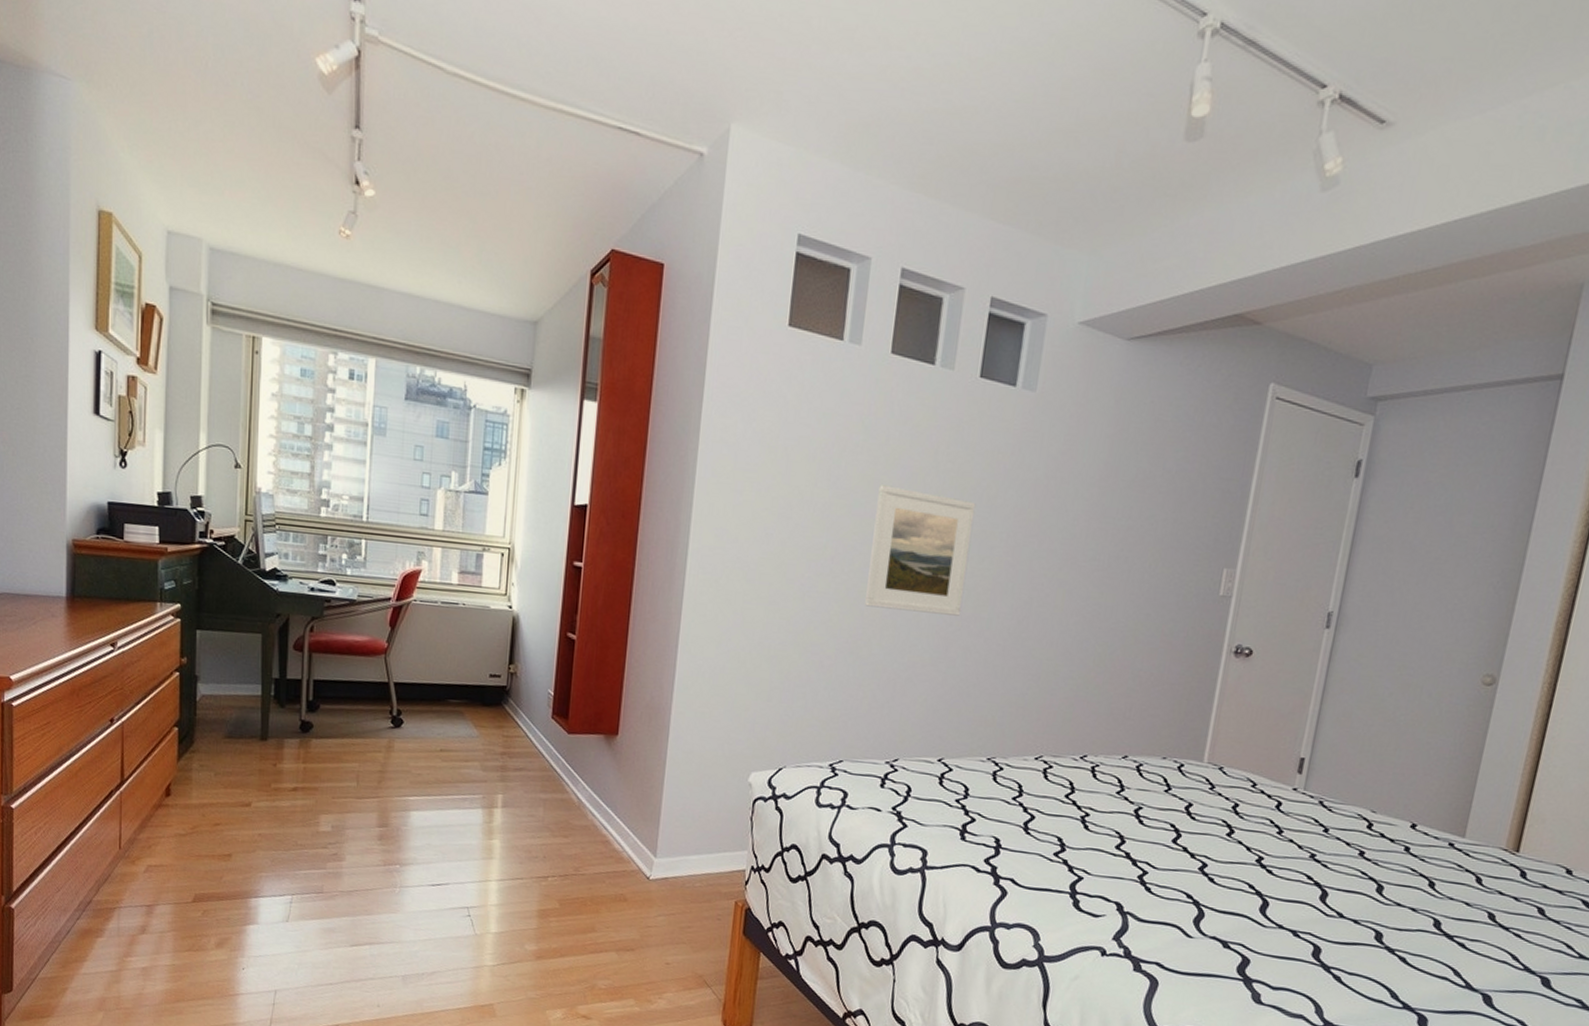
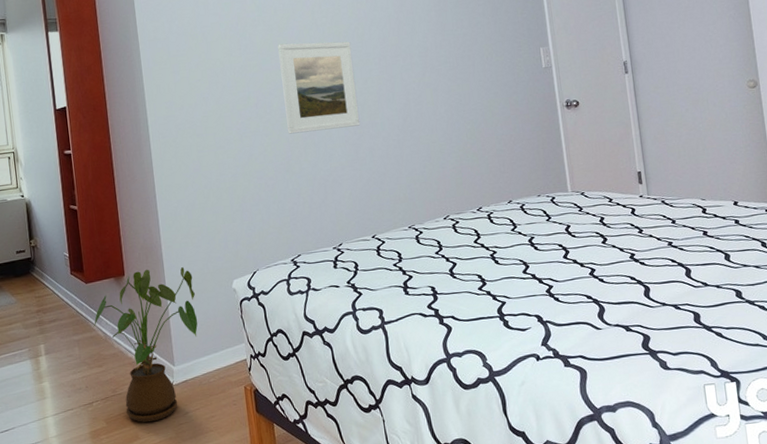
house plant: none [566,733,702,916] -> present [93,267,198,423]

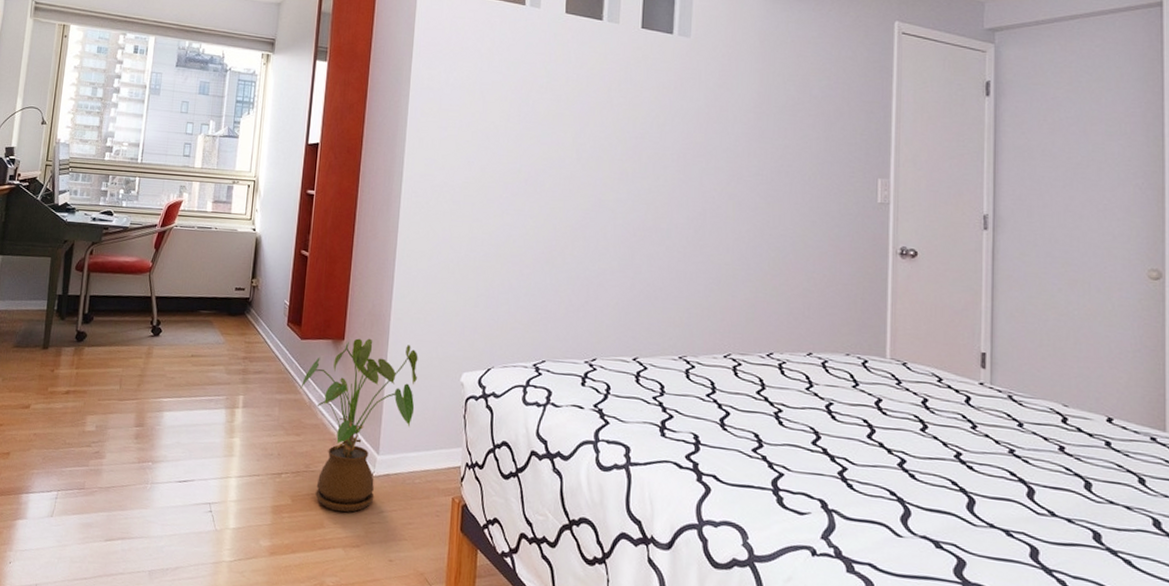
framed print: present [278,41,361,134] -> none [557,118,648,227]

